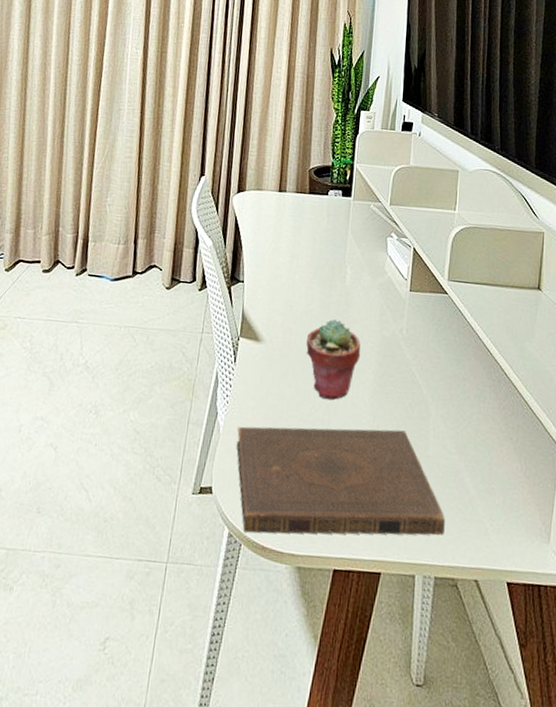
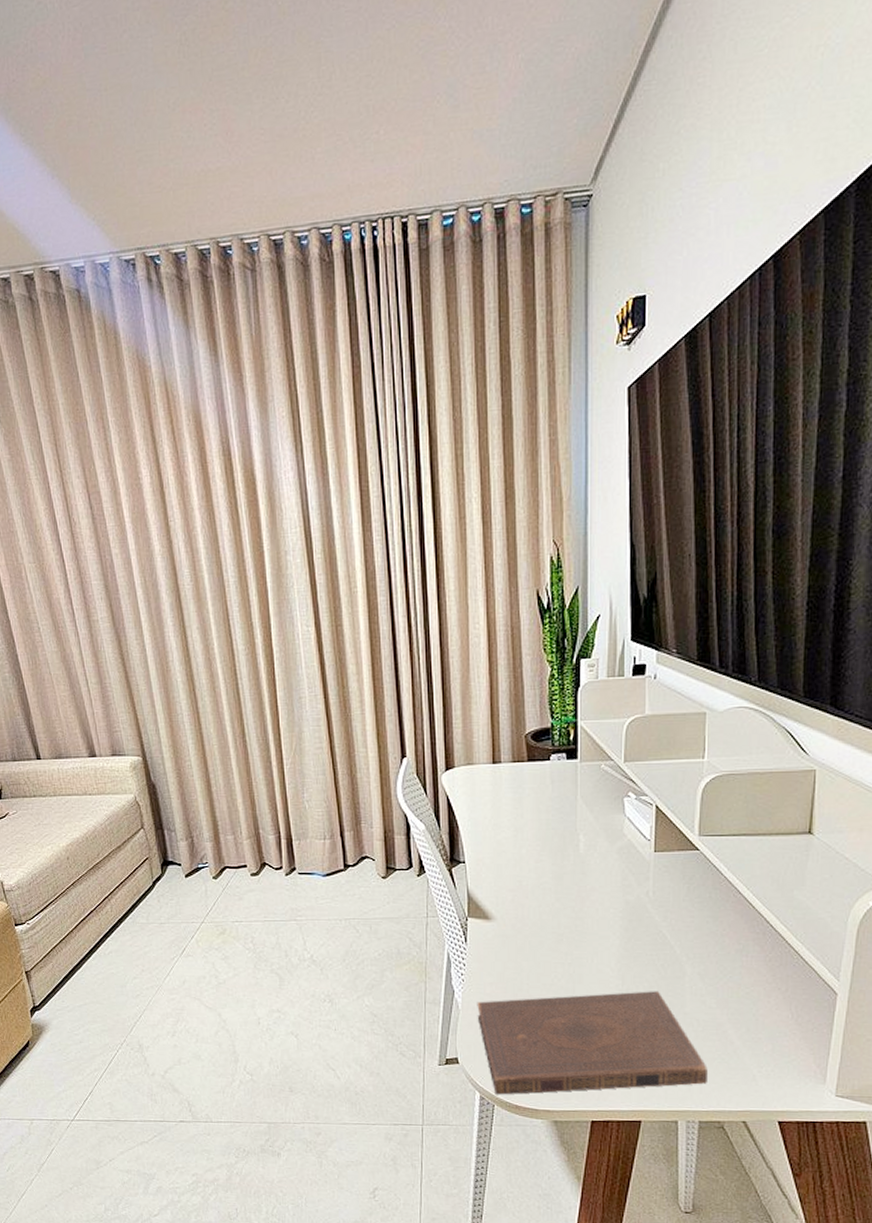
potted succulent: present [306,319,361,400] -> none [542,890,603,968]

